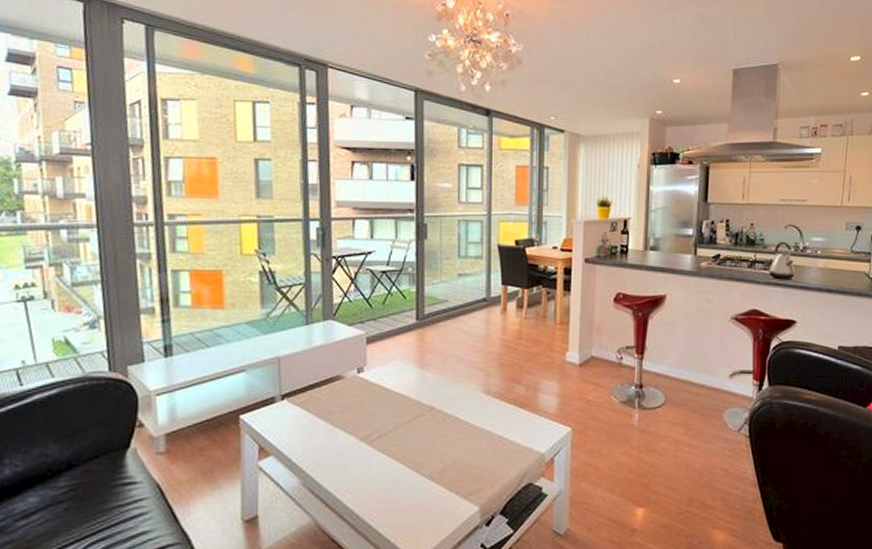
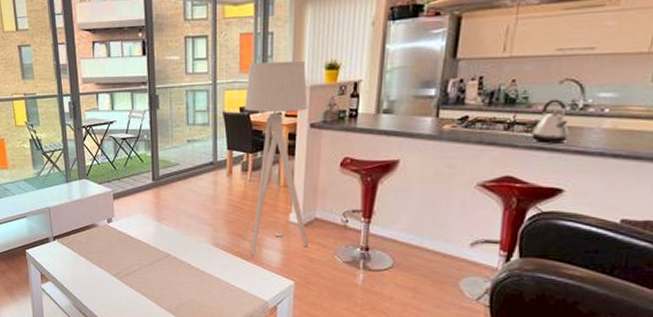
floor lamp: none [519,195,586,402] -> present [244,60,309,256]

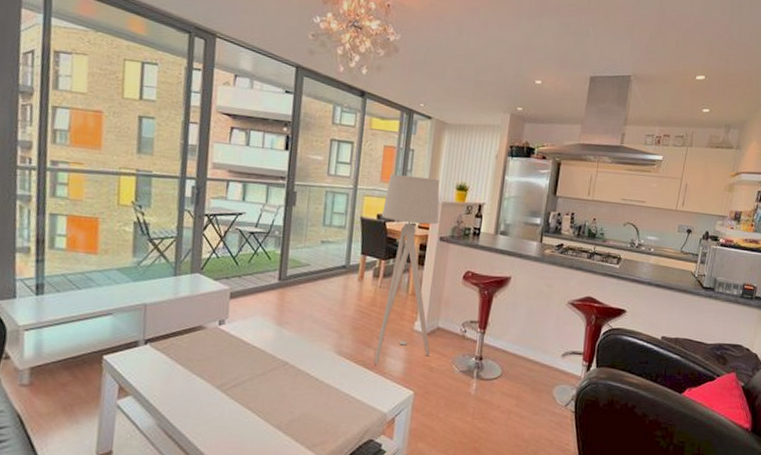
kettle: present [532,99,569,144] -> none [606,237,630,273]

